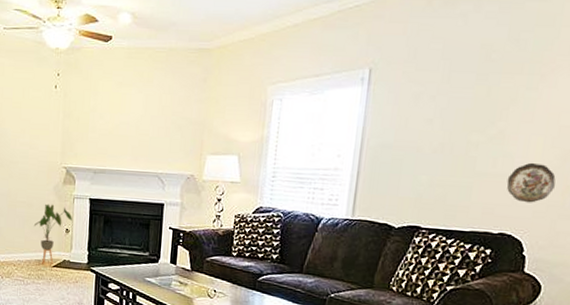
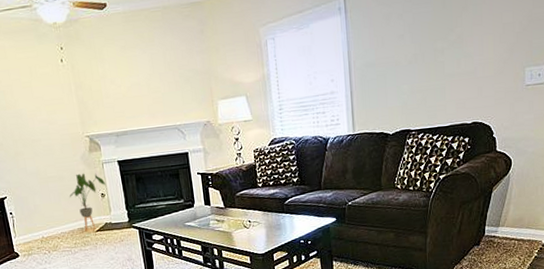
decorative plate: present [506,162,556,203] -> none [471,58,507,93]

